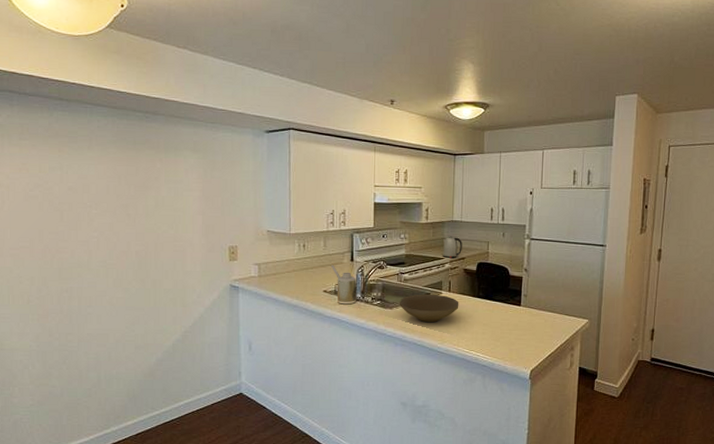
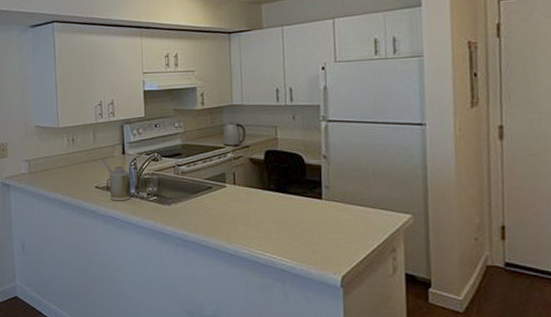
wooden bowl: present [399,294,459,323] -> none [177,187,247,220]

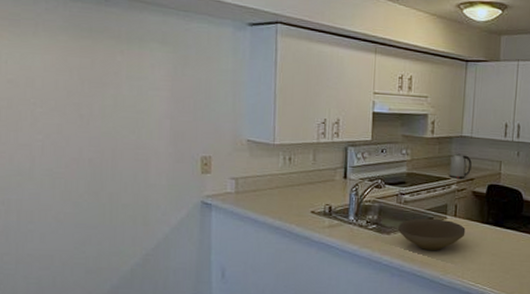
soap dispenser: present [101,158,131,201] -> none [320,182,350,228]
wooden bowl: none [177,187,247,220] -> present [397,218,466,251]

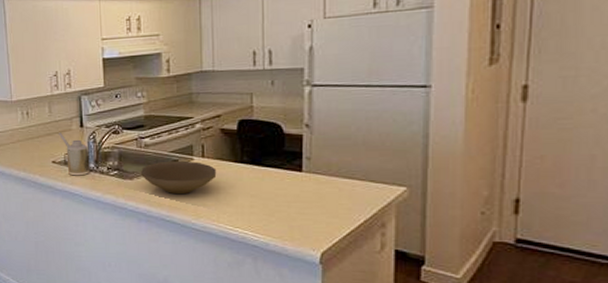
soap dispenser: none [320,182,350,228] -> present [58,132,90,176]
kettle: present [449,153,472,179] -> none [191,89,217,117]

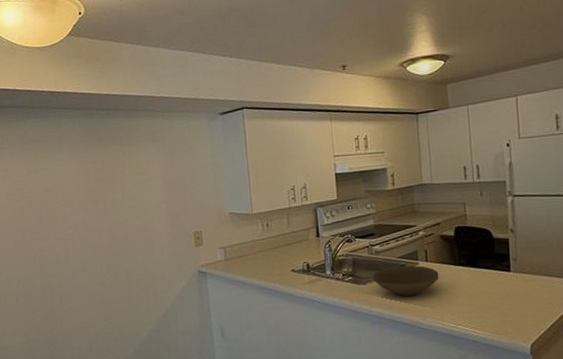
soap dispenser: present [58,132,90,176] -> none [296,242,327,283]

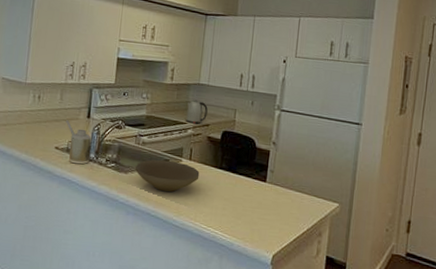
soap dispenser: none [296,242,327,283] -> present [65,120,92,165]
kettle: none [414,200,436,225] -> present [186,99,208,124]

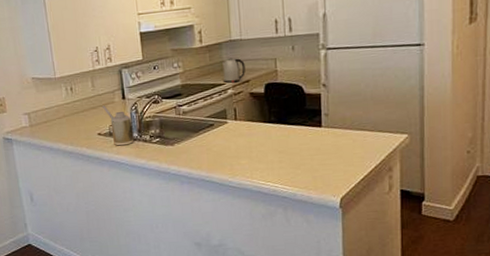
wooden bowl: present [135,159,200,193] -> none [180,124,249,157]

